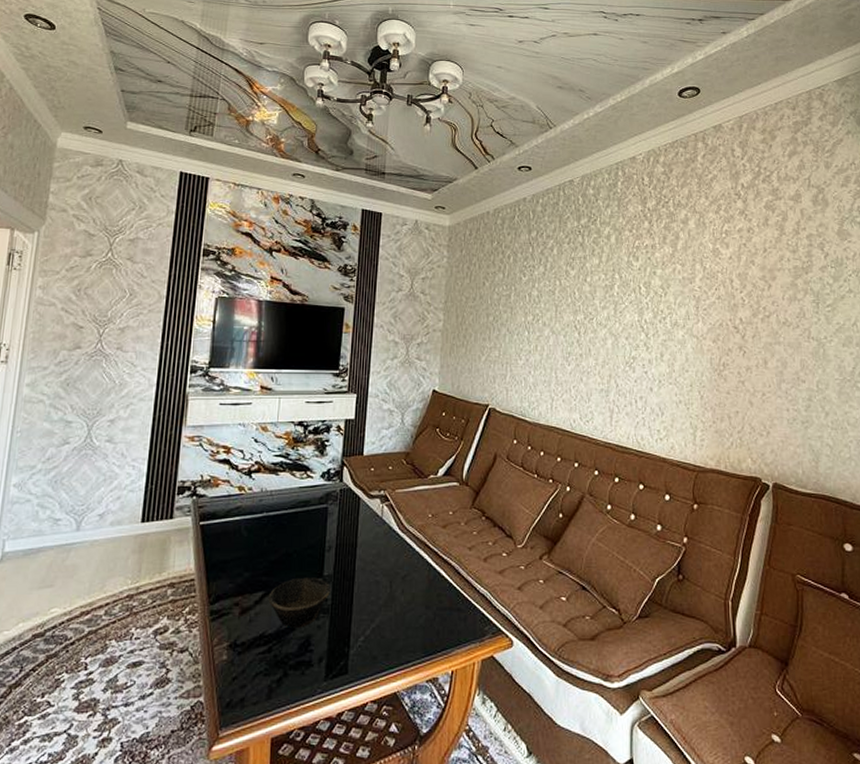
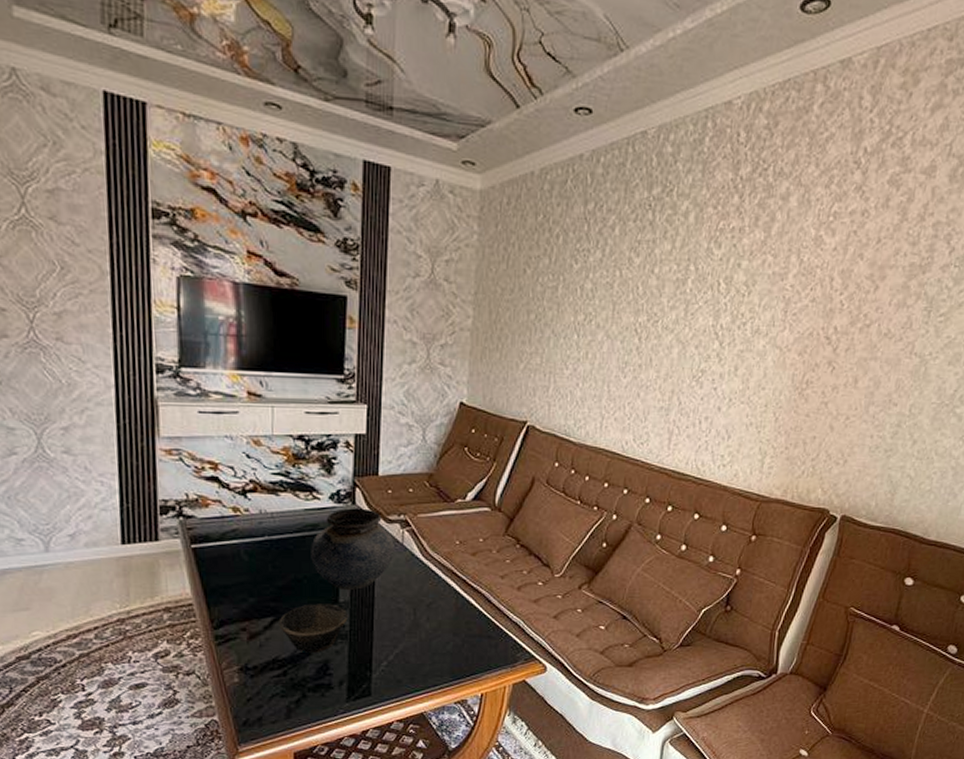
vase: none [301,485,375,563] -> present [310,508,394,590]

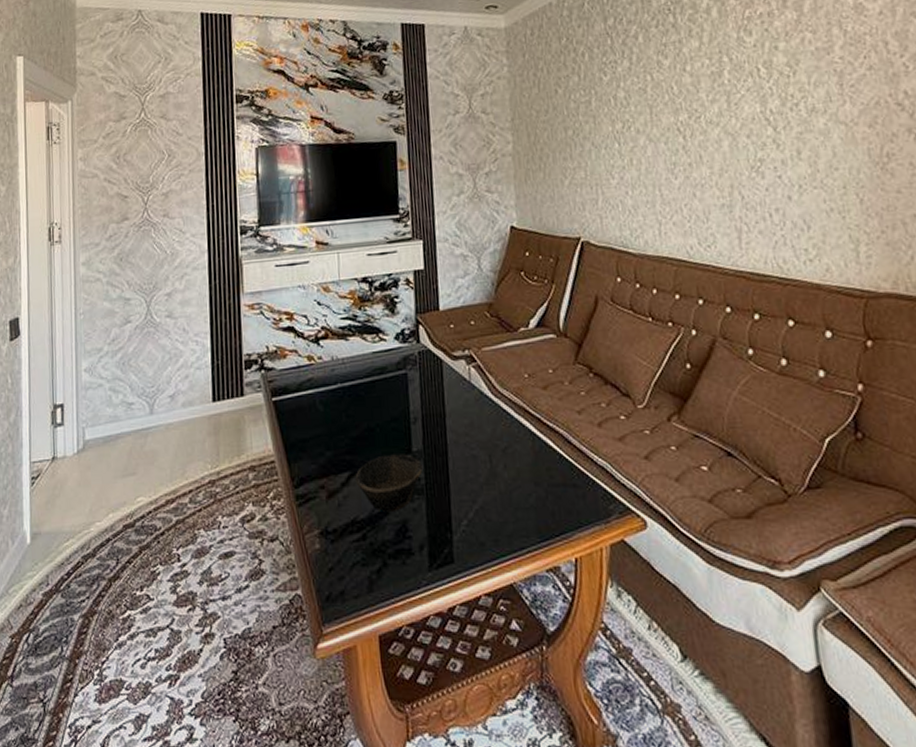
vase: present [310,508,394,590] -> none [380,346,463,437]

